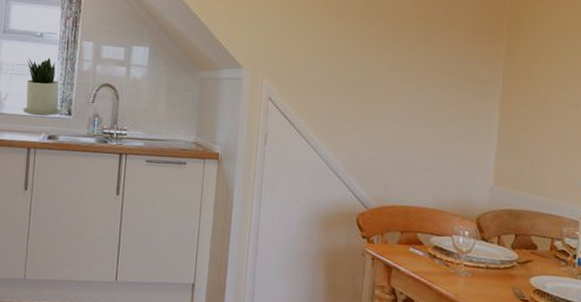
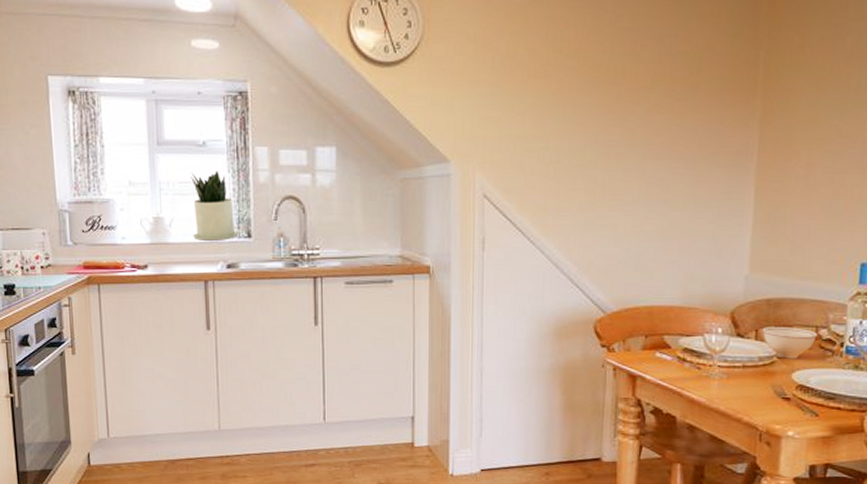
bowl: none [504,234,553,266] -> present [762,326,817,359]

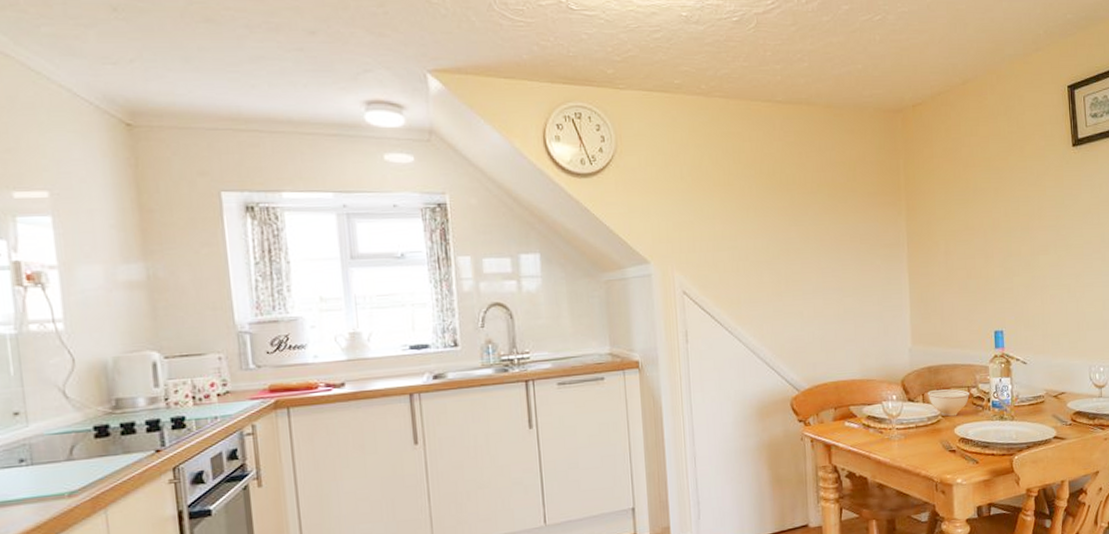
planter: present [191,170,239,242] -> none [390,281,445,354]

